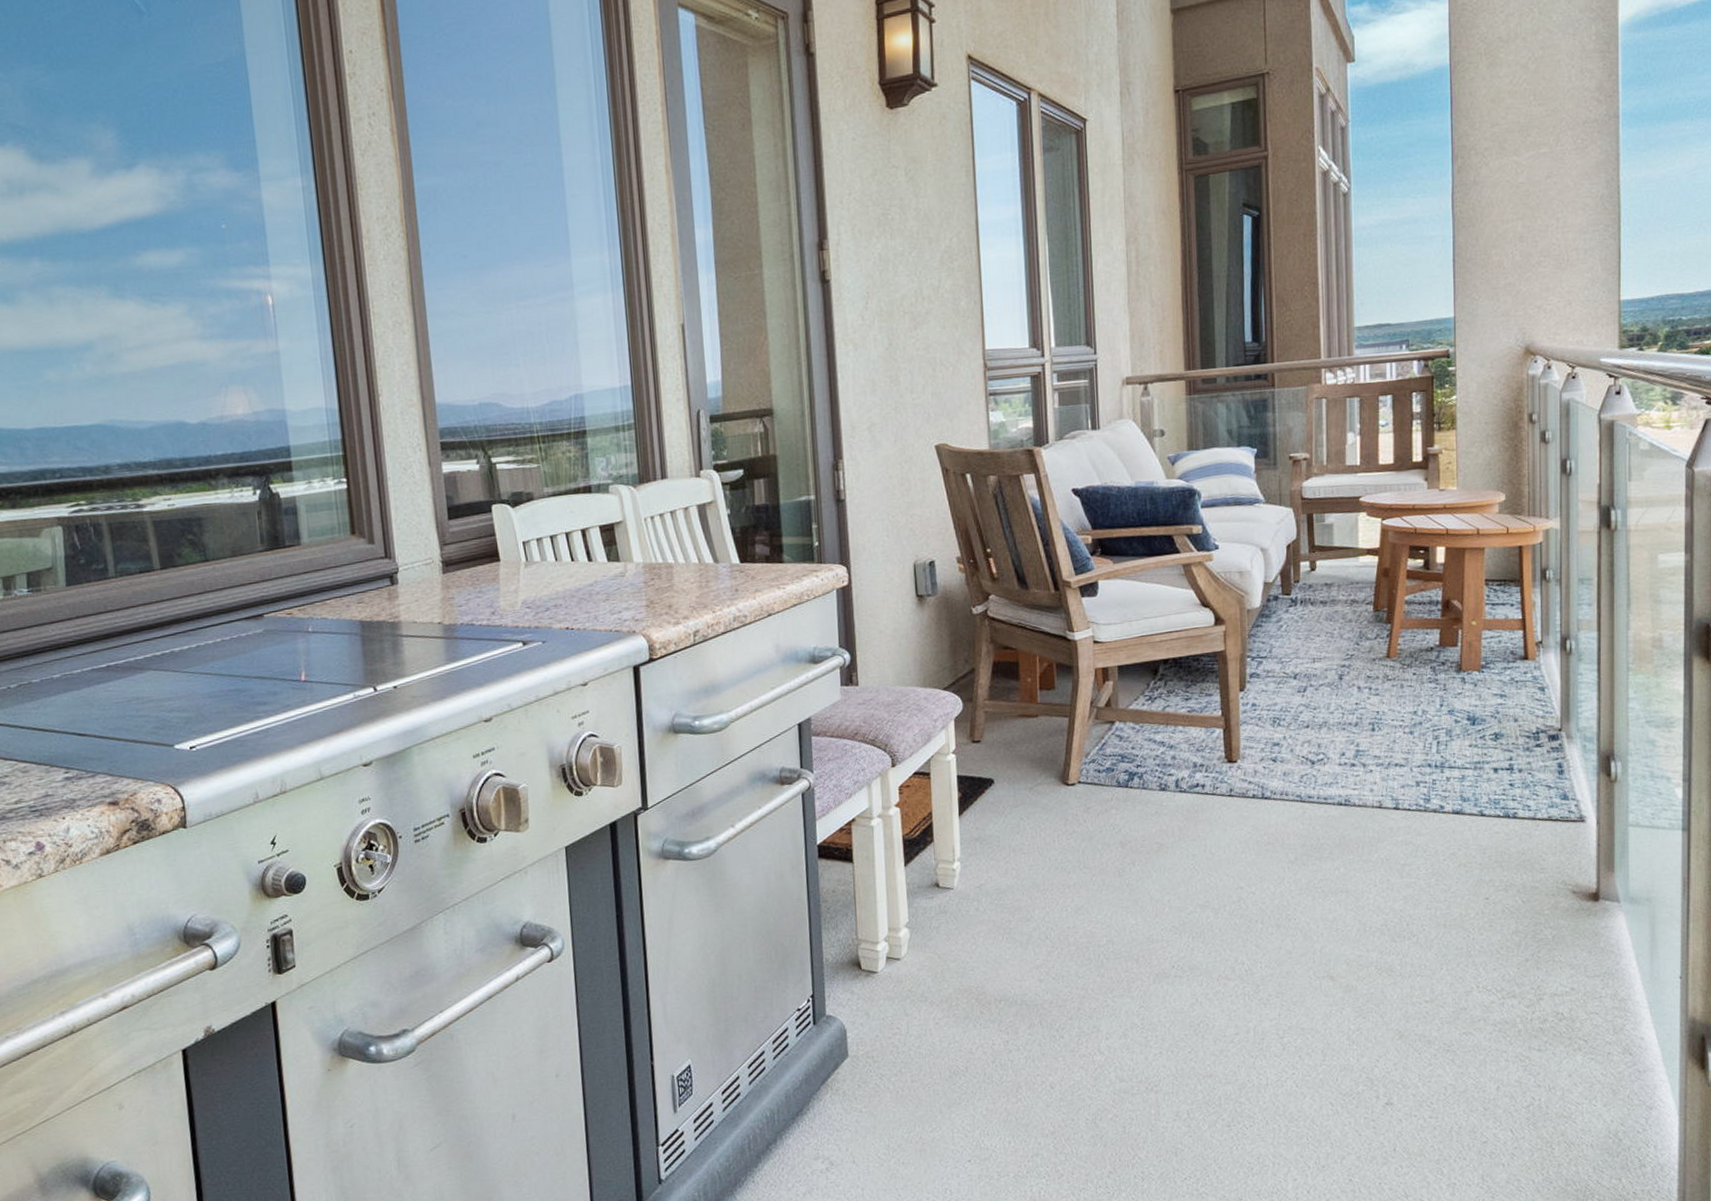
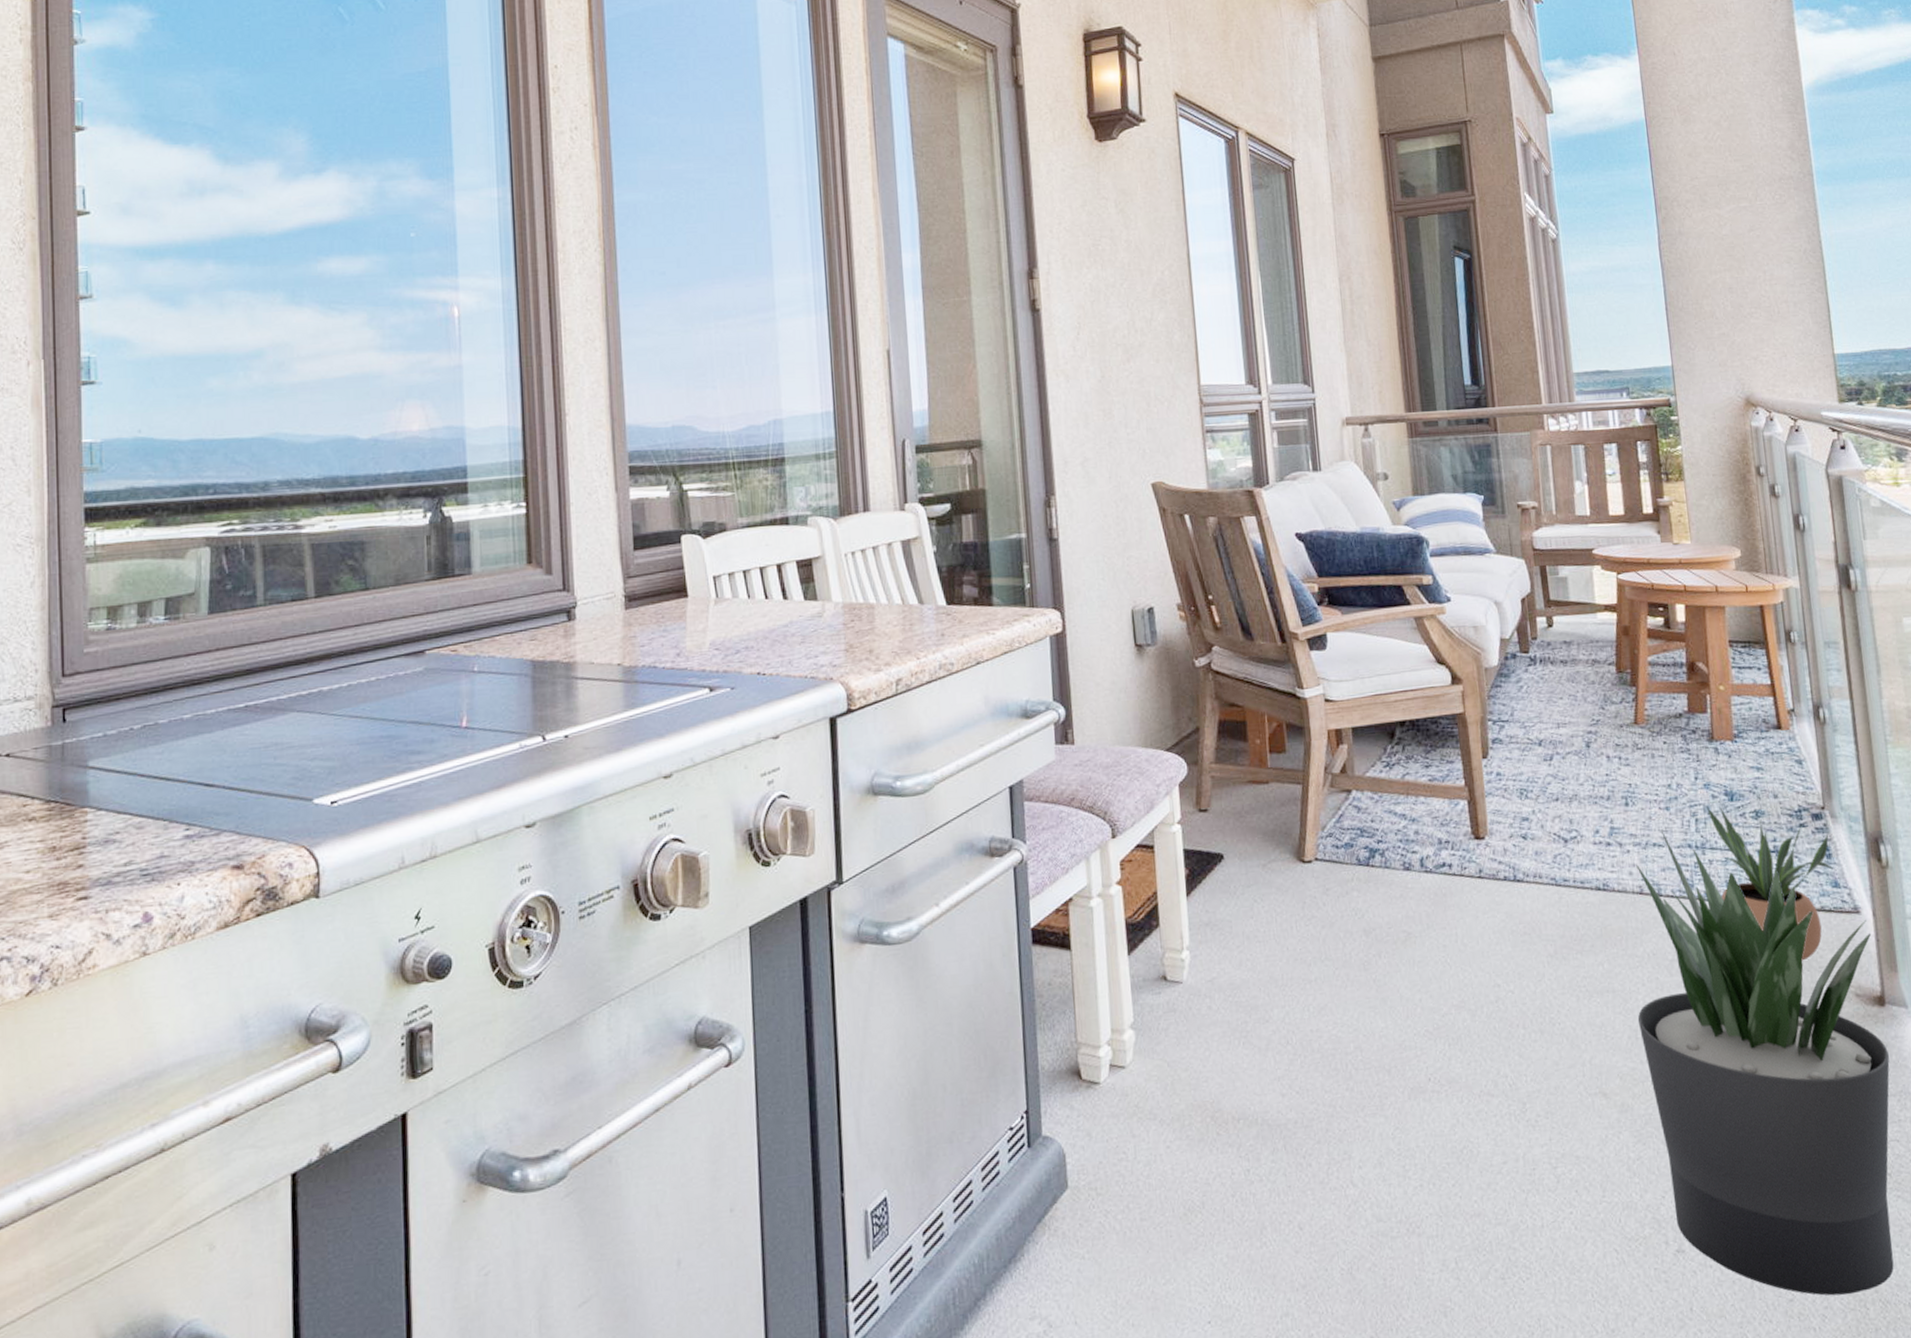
planter: none [1367,751,1597,1139] -> present [1636,829,1894,1296]
potted plant: none [1449,730,1565,864] -> present [1707,807,1834,961]

